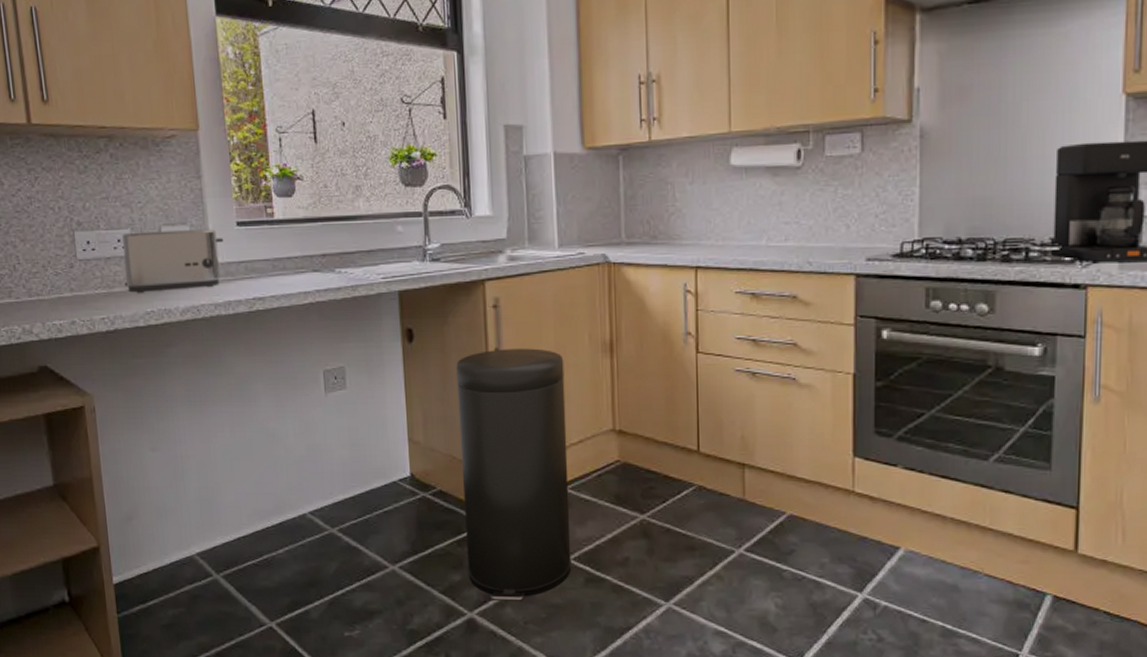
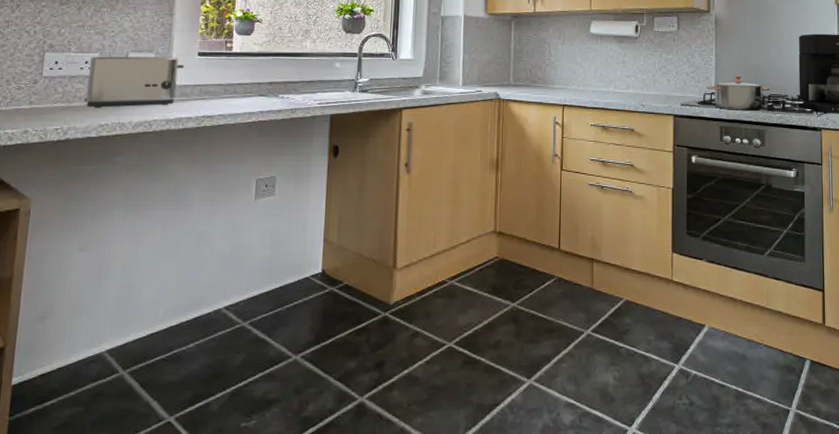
pedal bin: present [456,348,572,602] -> none [363,164,460,386]
cooking pot: none [905,212,1006,264] -> present [706,75,770,111]

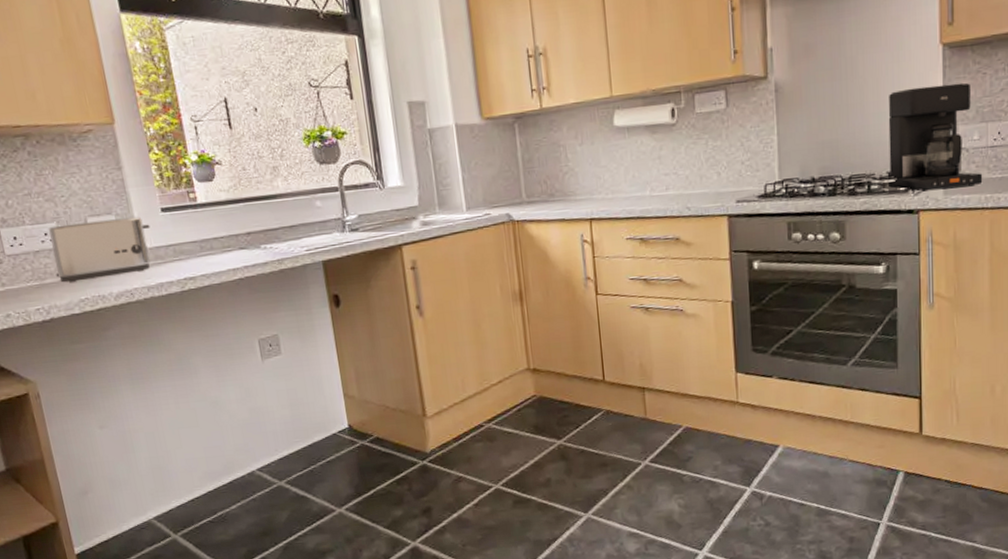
cooking pot: present [706,75,770,111] -> none [767,155,851,201]

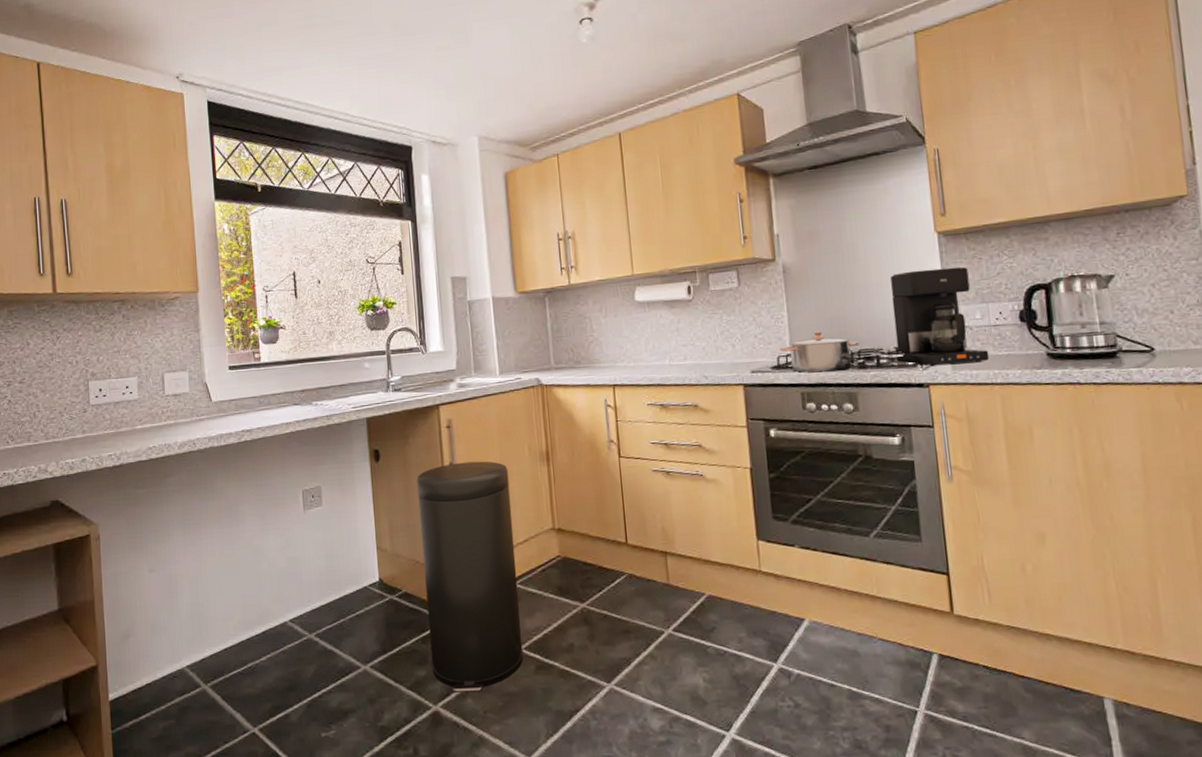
toaster: present [48,217,150,284] -> none [129,373,218,432]
pedal bin: none [382,302,501,529] -> present [417,461,524,693]
cooking pot: none [767,155,851,201] -> present [780,330,860,373]

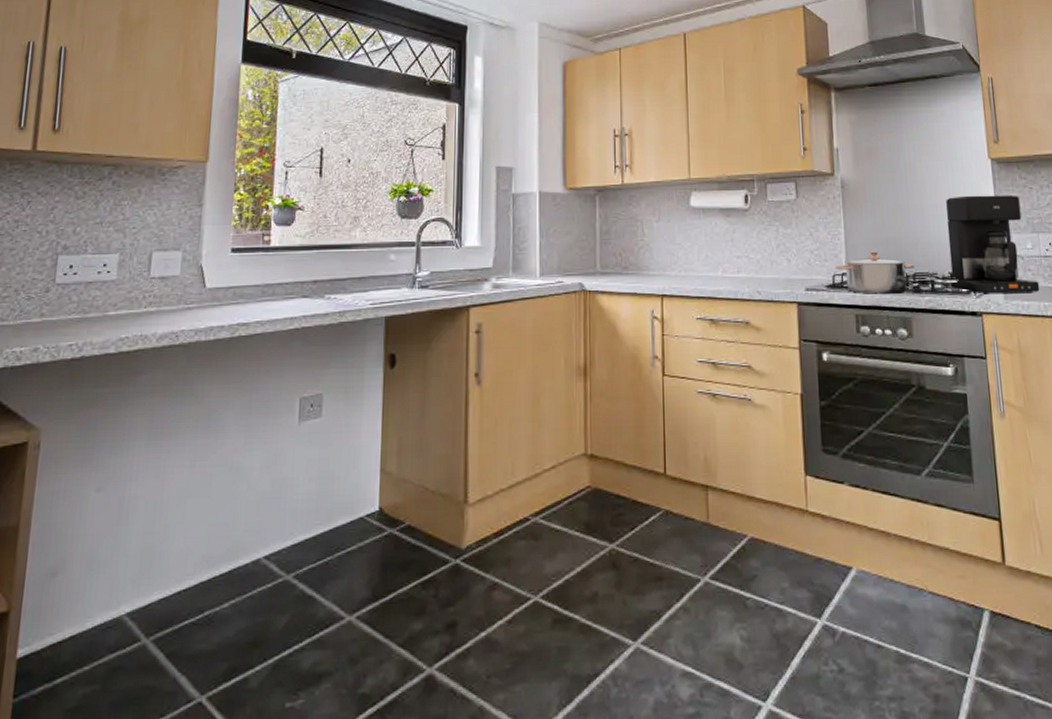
pedal bin: present [417,461,524,693] -> none [431,373,540,652]

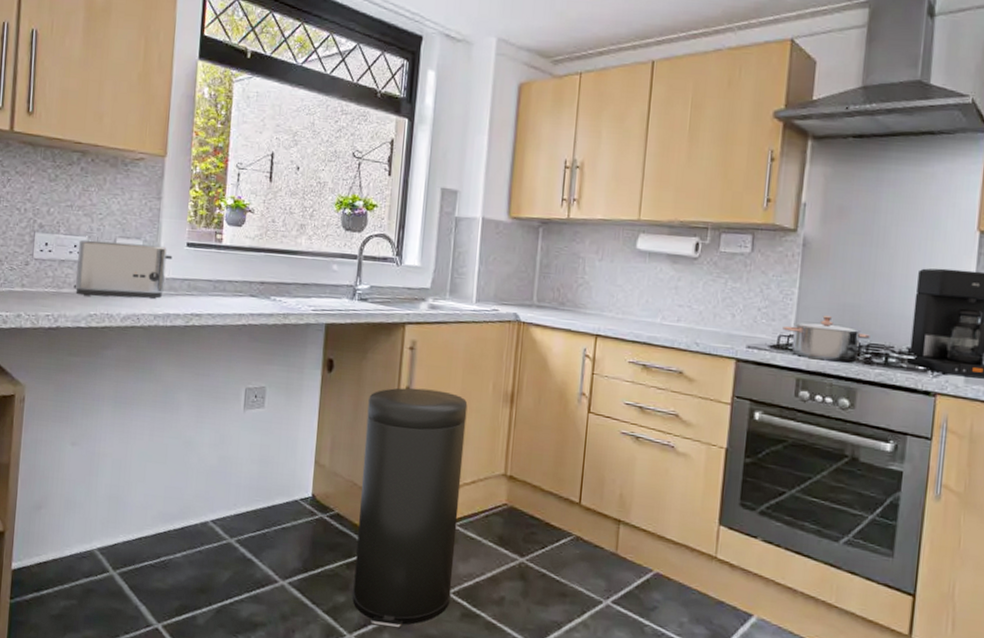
toaster: none [102,255,216,320] -> present [73,239,173,300]
pedal bin: none [431,373,540,652] -> present [352,387,468,629]

